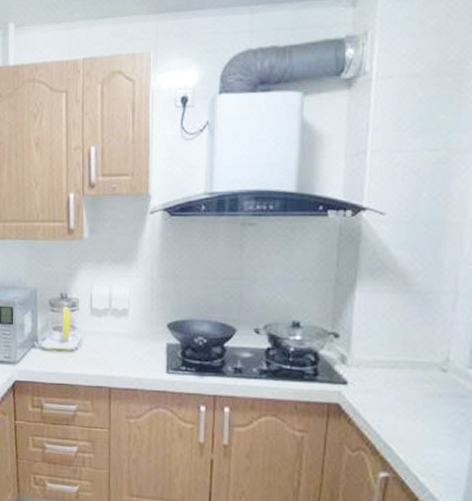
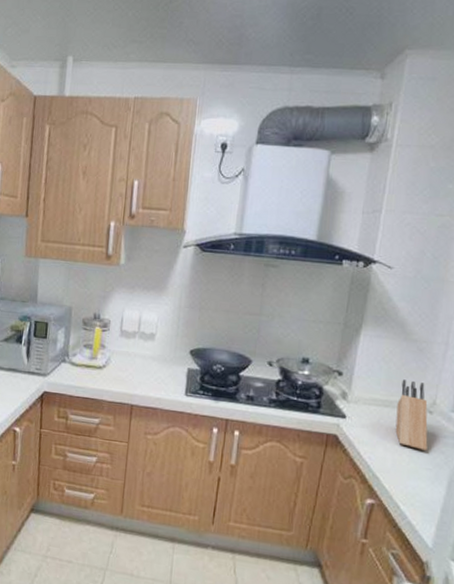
knife block: none [405,336,444,414] -> present [395,379,428,451]

